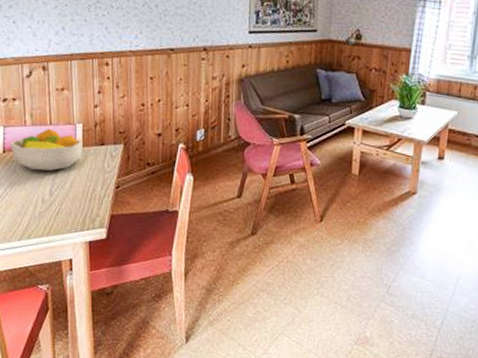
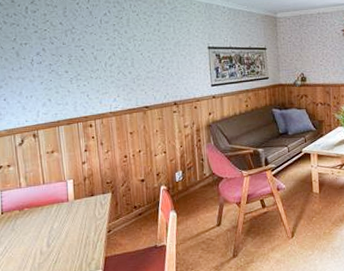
fruit bowl: present [10,128,83,171] -> none [7,187,75,226]

